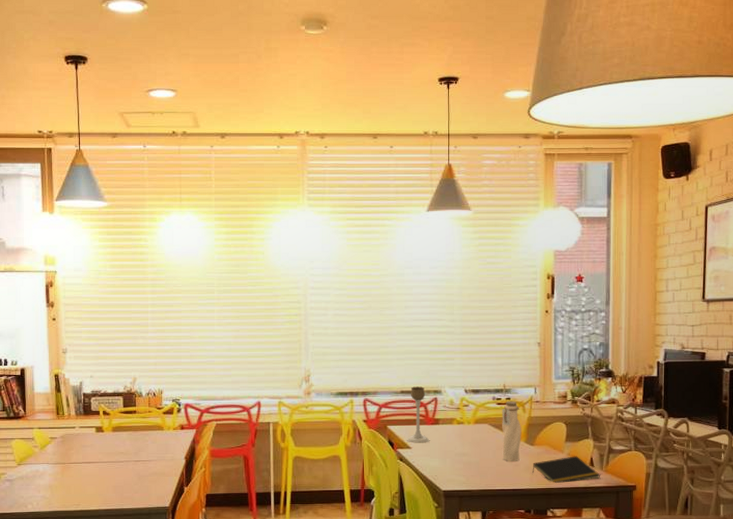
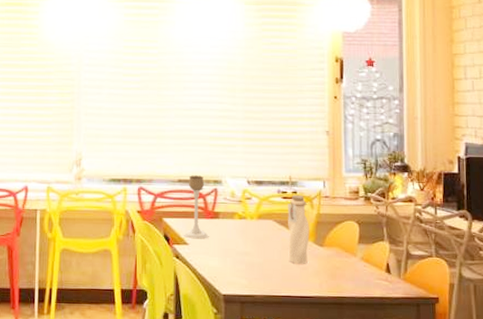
notepad: present [532,456,601,483] -> none [322,260,399,291]

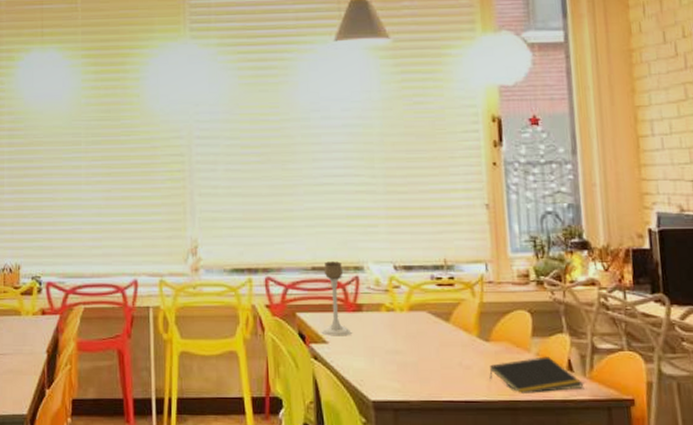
water bottle: present [288,194,310,264] -> none [444,280,472,363]
notepad: none [322,260,399,291] -> present [489,356,584,393]

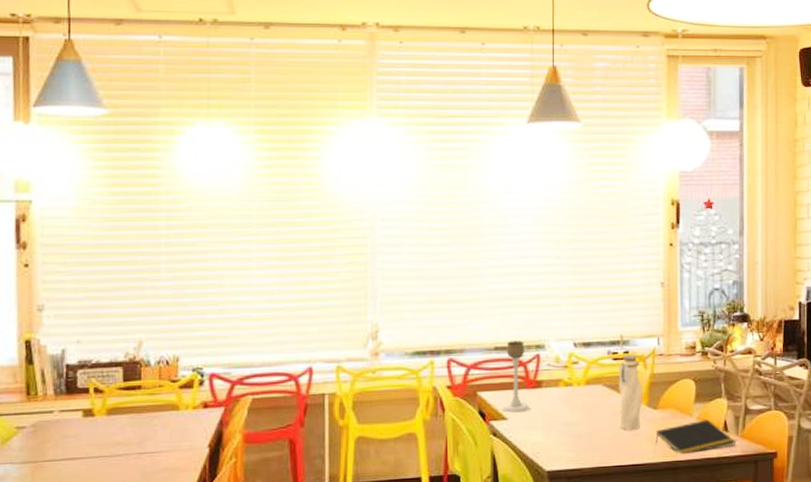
water bottle: none [444,280,472,363] -> present [619,354,643,430]

